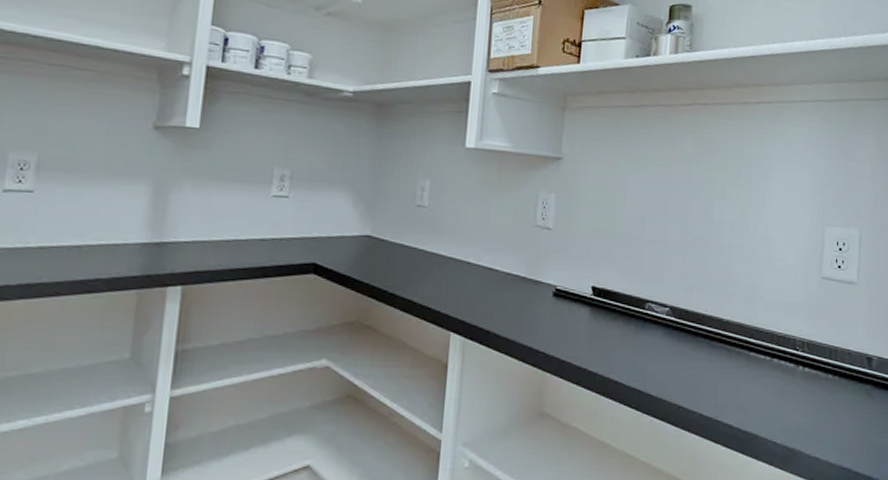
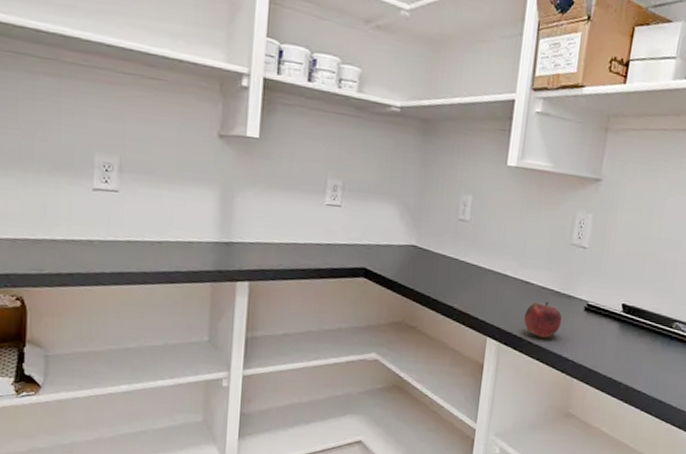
fruit: none [489,288,531,330] -> present [524,301,563,339]

